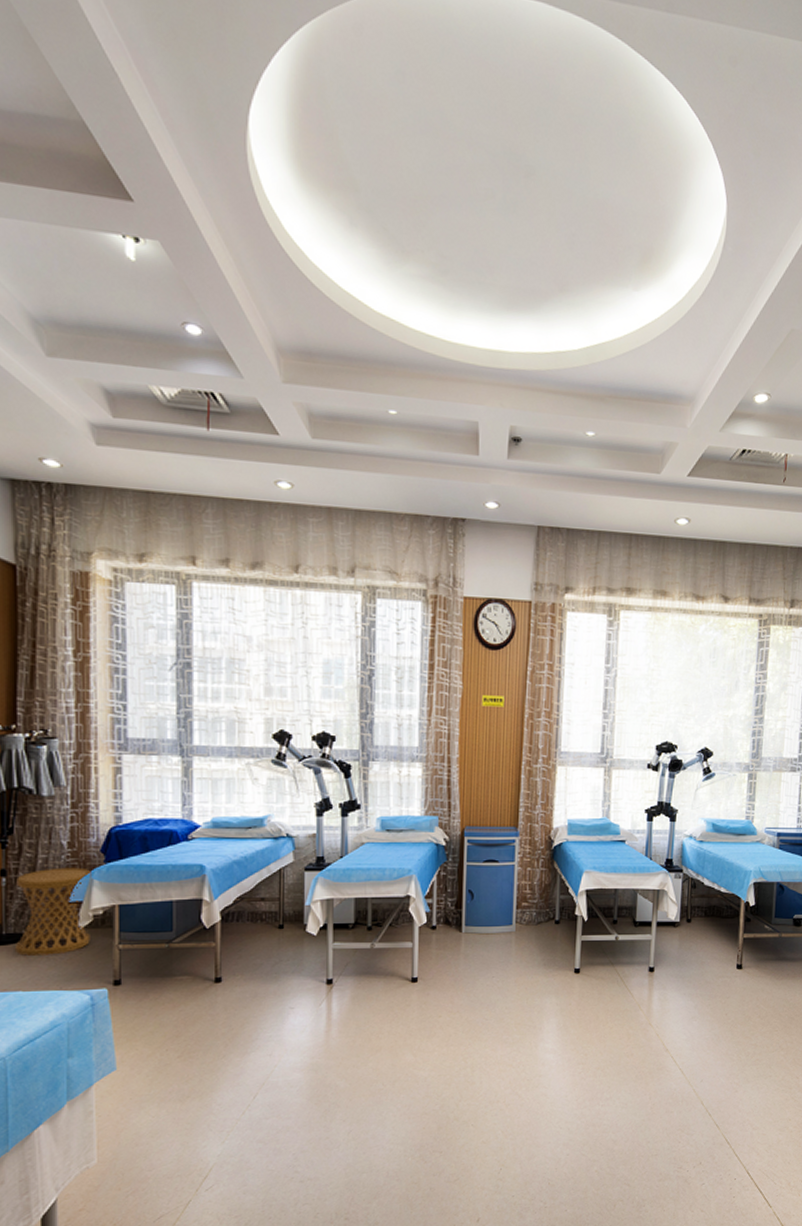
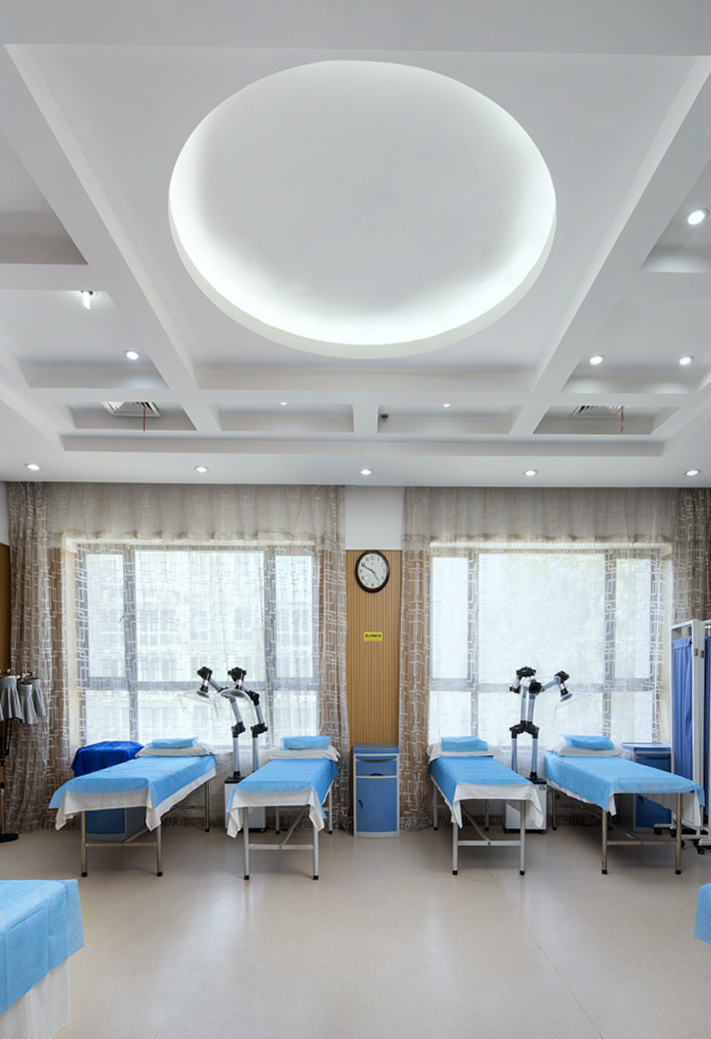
side table: present [16,867,91,956] -> none [11,781,65,851]

